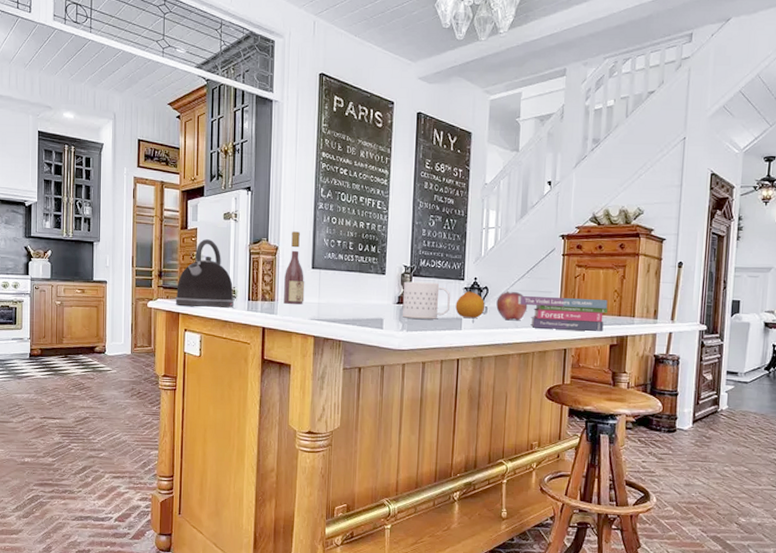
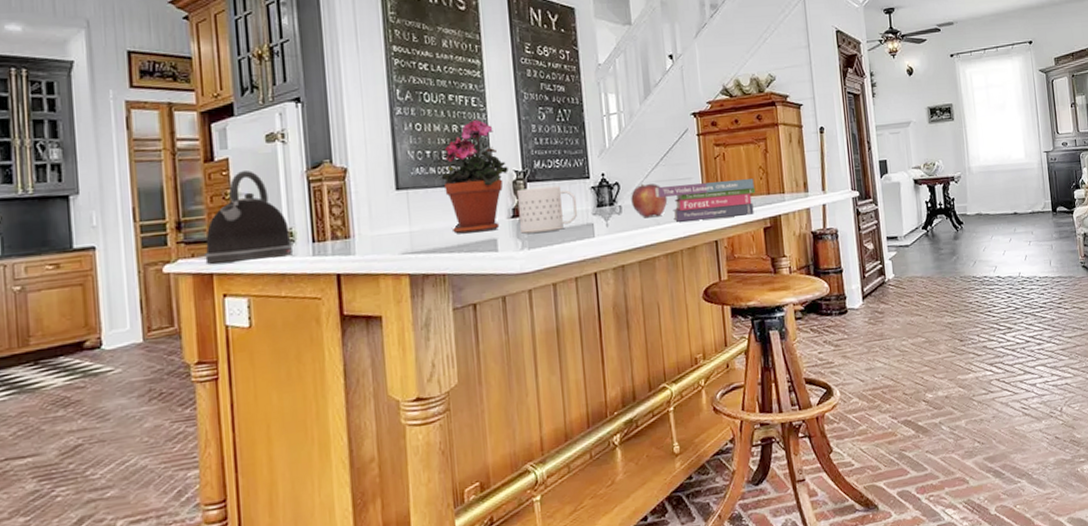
wine bottle: present [284,231,305,305] -> none [360,146,391,240]
potted plant: none [346,219,399,312] -> present [441,119,508,234]
fruit: present [455,291,485,318] -> none [583,190,619,222]

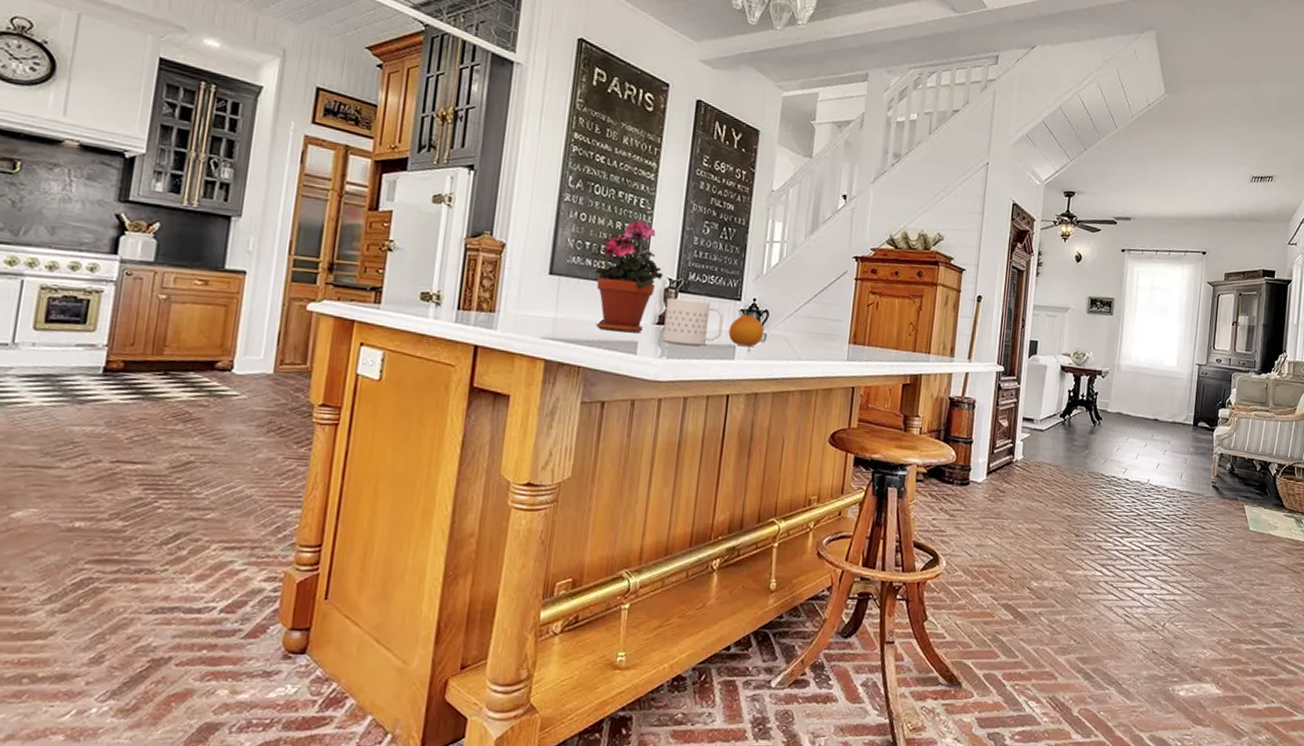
kettle: present [203,171,294,264] -> none [349,226,438,318]
fruit: none [583,190,619,222] -> present [728,314,764,346]
fruit: present [631,183,668,218] -> none [777,316,814,352]
books: present [655,179,756,222] -> none [803,323,903,368]

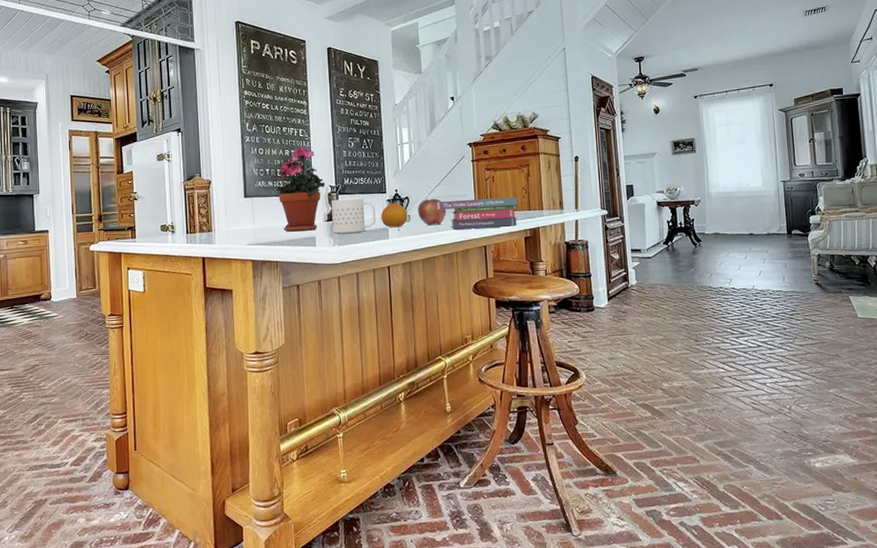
fruit: none [777,316,814,352] -> present [418,198,447,226]
books: none [803,323,903,368] -> present [437,197,519,230]

